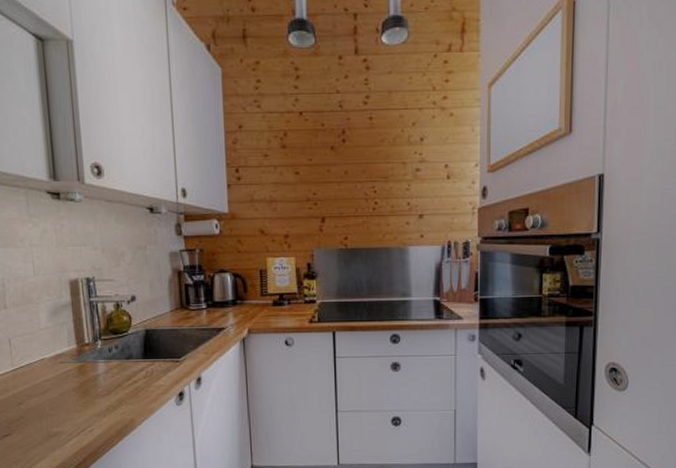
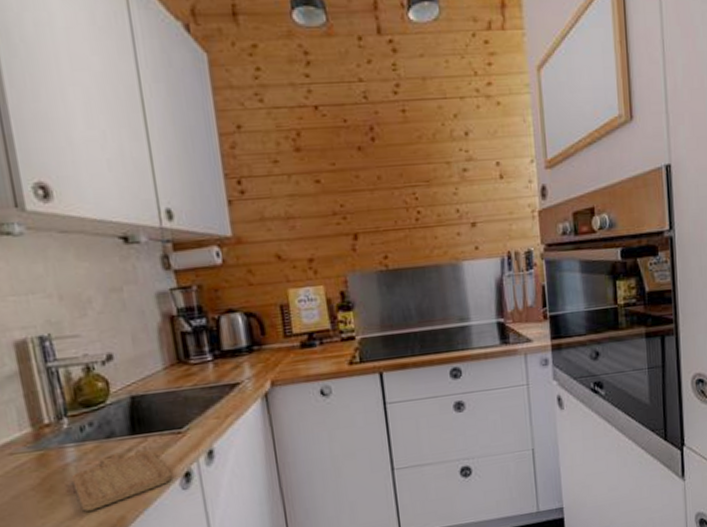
chopping board: none [100,371,170,412] -> present [71,450,172,512]

